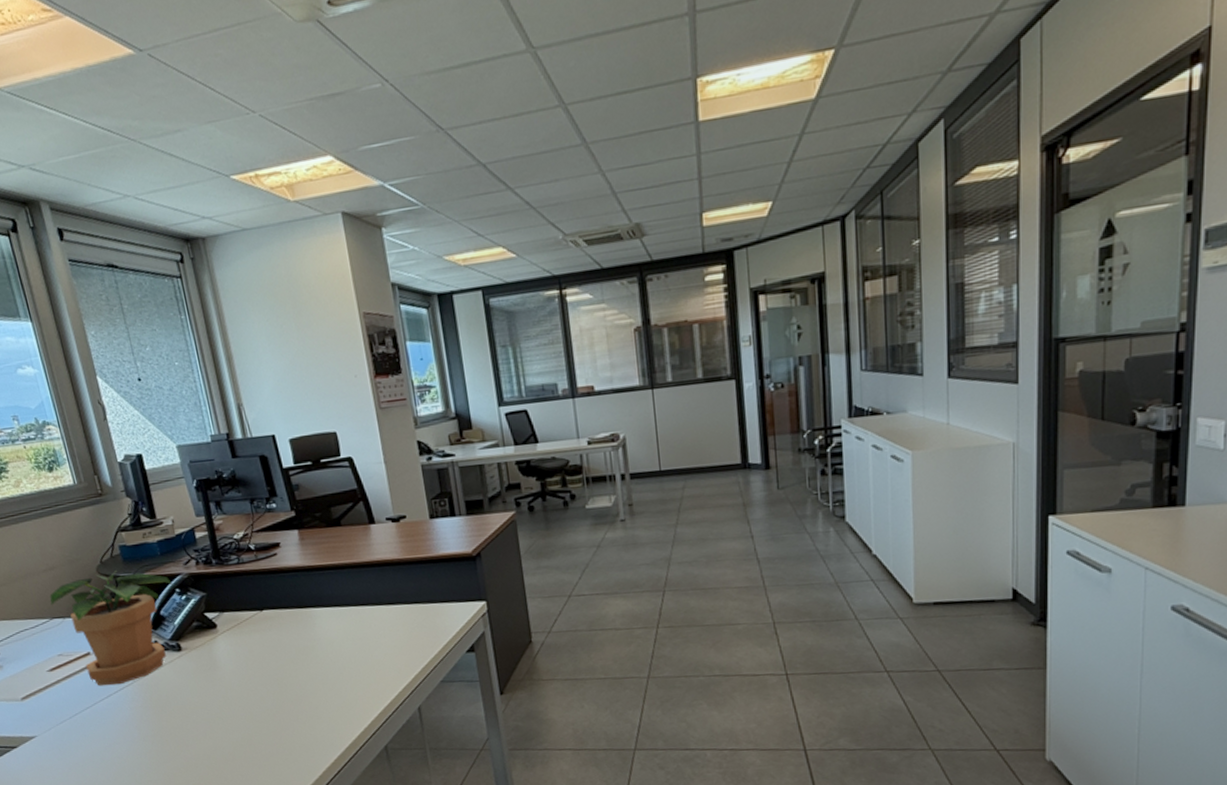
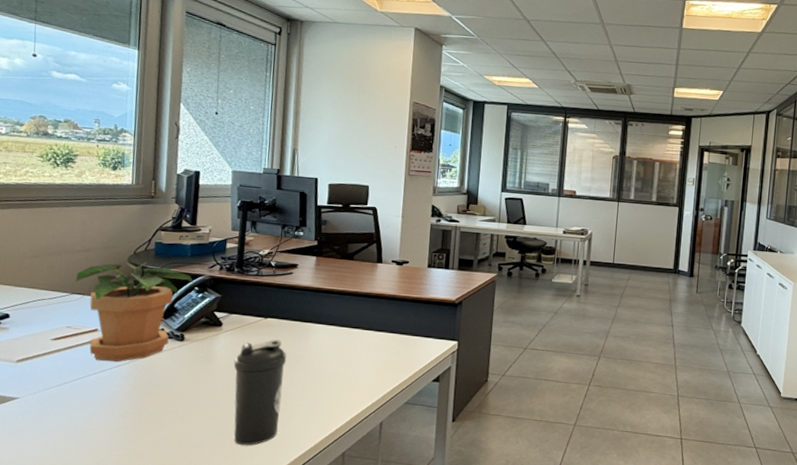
water bottle: none [240,633,308,753] -> present [233,339,287,445]

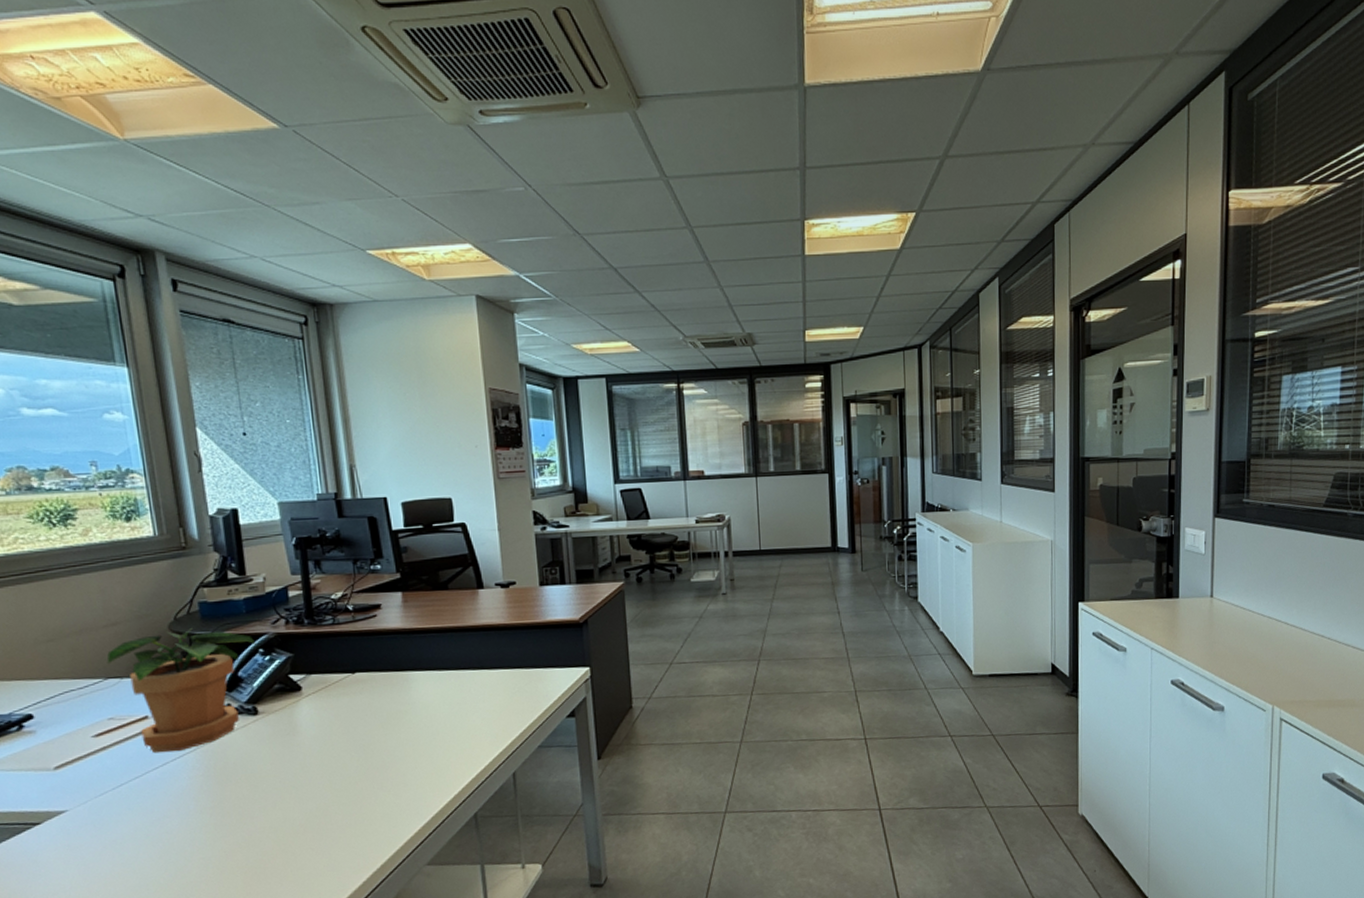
water bottle: present [233,339,287,445] -> none [324,696,392,824]

